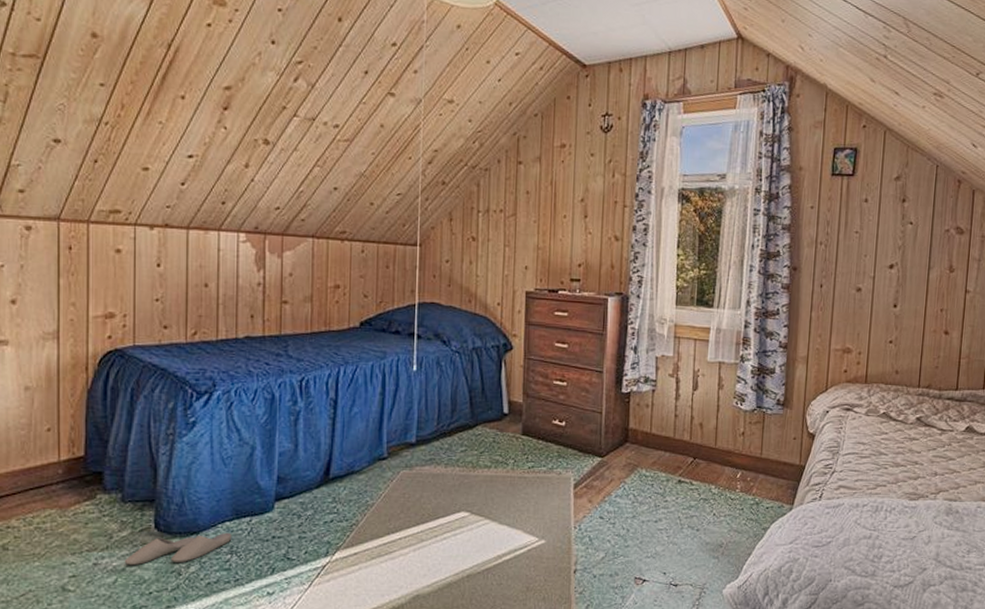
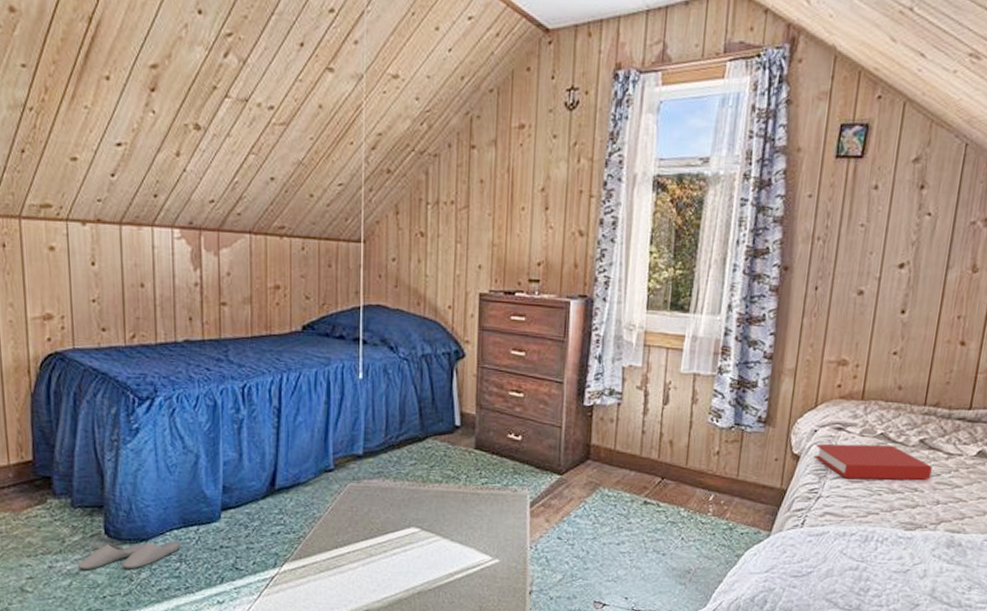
book: none [827,423,929,455] -> present [813,443,932,480]

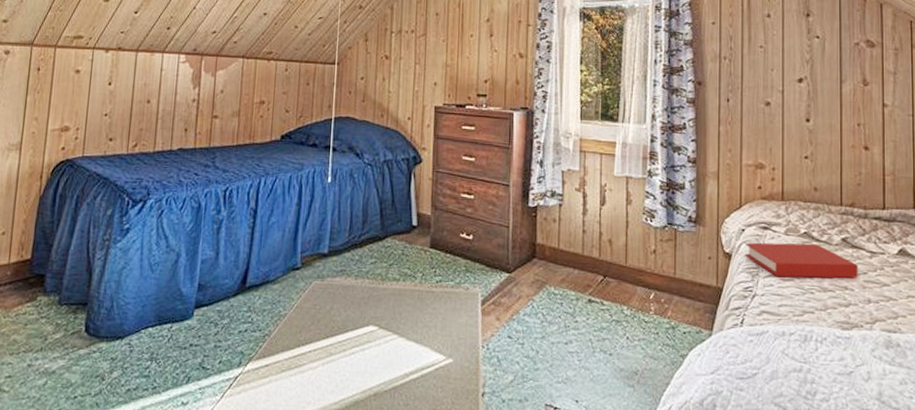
slippers: present [78,540,181,570] -> none [56,338,154,369]

